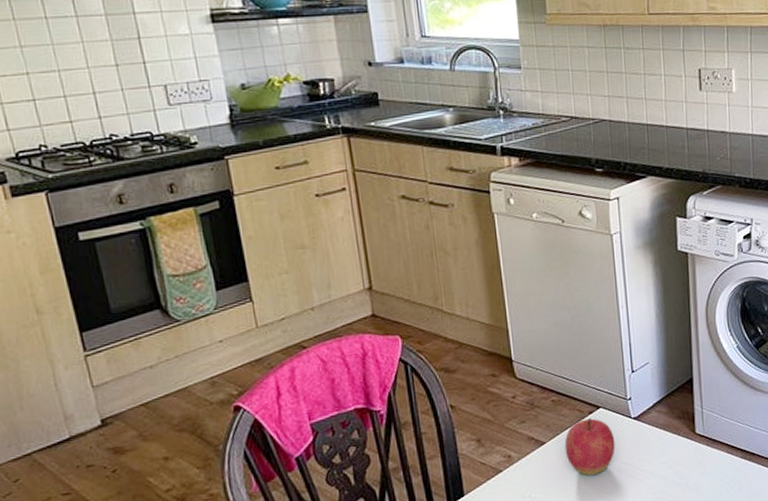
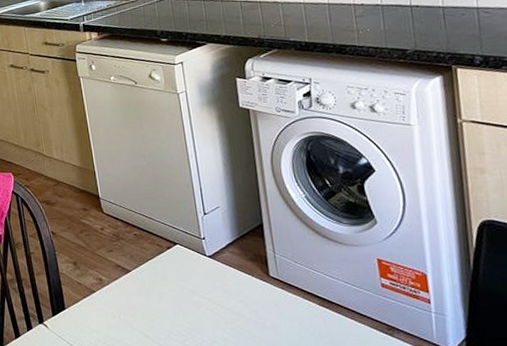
apple: present [564,418,615,476] -> none [147,253,193,305]

